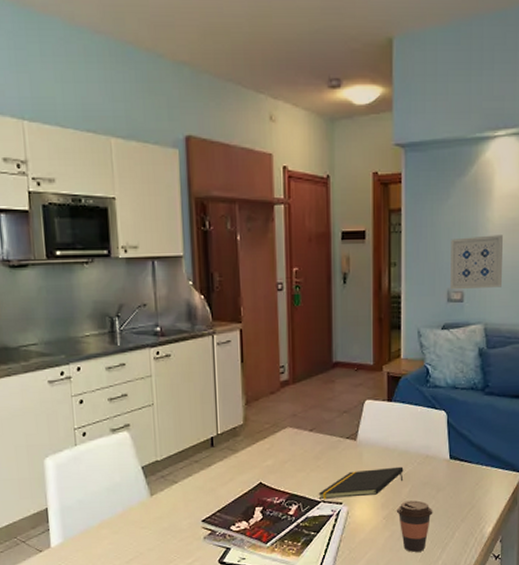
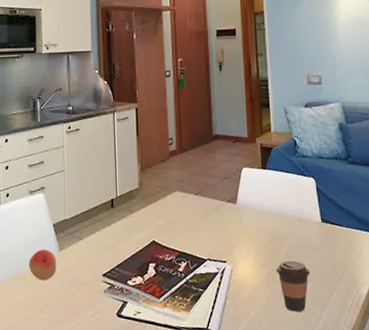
fruit: none [114,494,148,529] -> present [28,249,57,280]
notepad: present [318,466,404,499] -> none [204,228,281,257]
wall art: present [450,235,503,290] -> none [307,30,353,75]

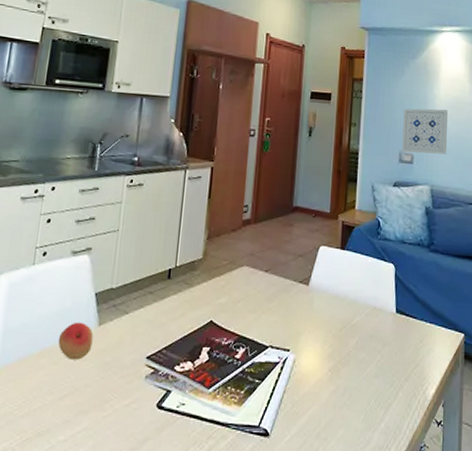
coffee cup: present [275,261,310,311] -> none [342,353,378,411]
wall art: none [307,30,353,75] -> present [402,108,448,155]

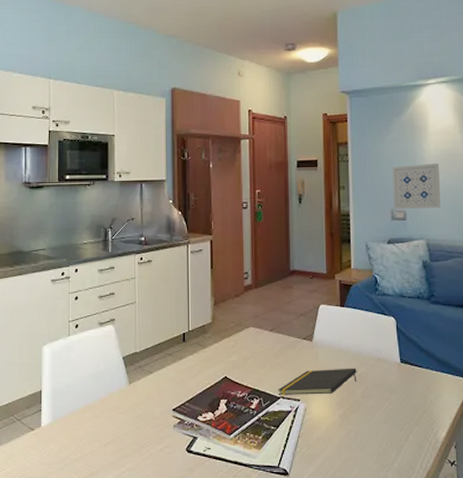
fruit: present [58,322,94,360] -> none [97,381,126,413]
notepad: none [267,316,352,345] -> present [278,368,357,395]

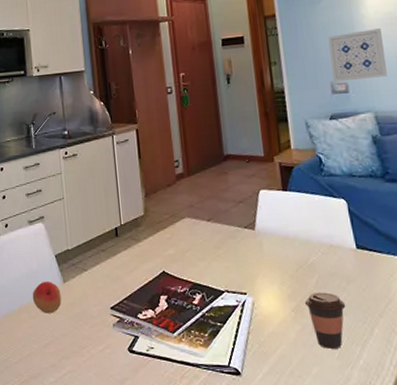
fruit: none [97,381,126,413] -> present [32,281,62,314]
notepad: present [278,368,357,395] -> none [221,256,309,289]
coffee cup: none [351,401,387,453] -> present [304,292,346,349]

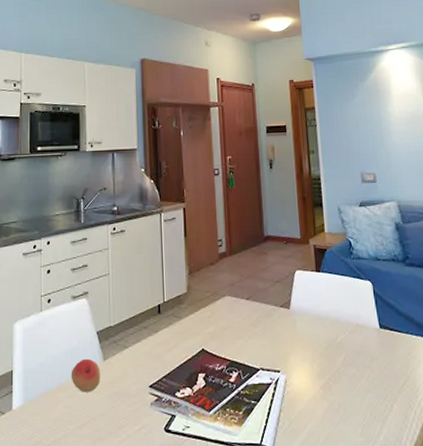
coffee cup: present [304,292,346,349] -> none [332,370,369,425]
wall art: present [328,28,387,83] -> none [359,126,409,173]

